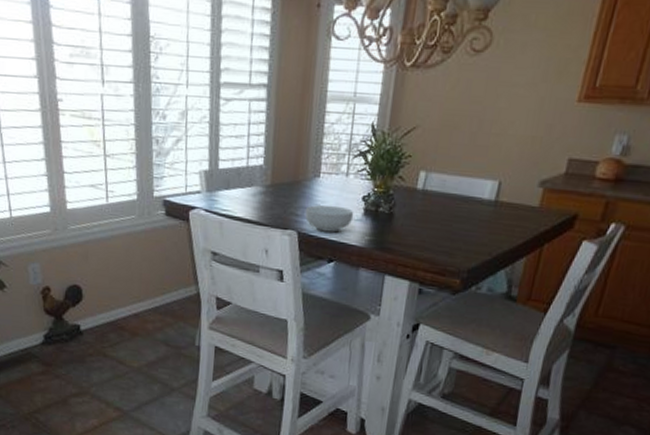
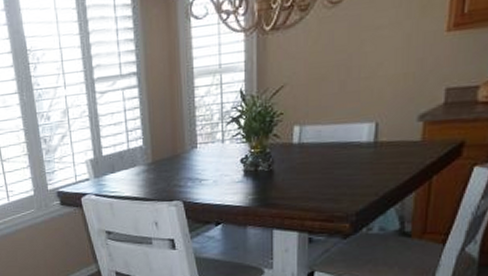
cereal bowl: present [304,204,354,233] -> none [187,171,235,198]

